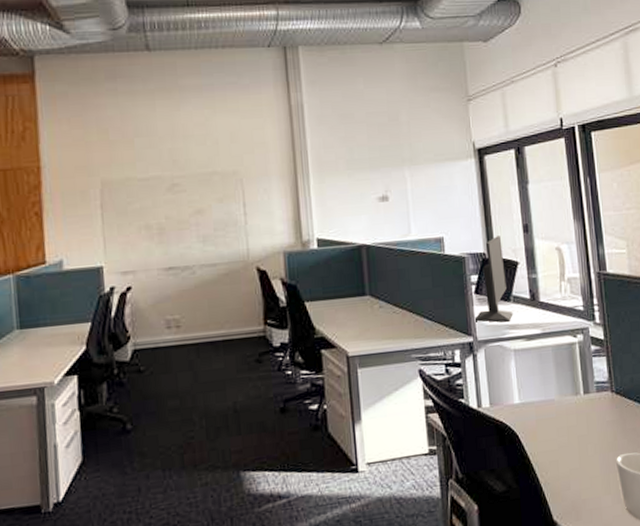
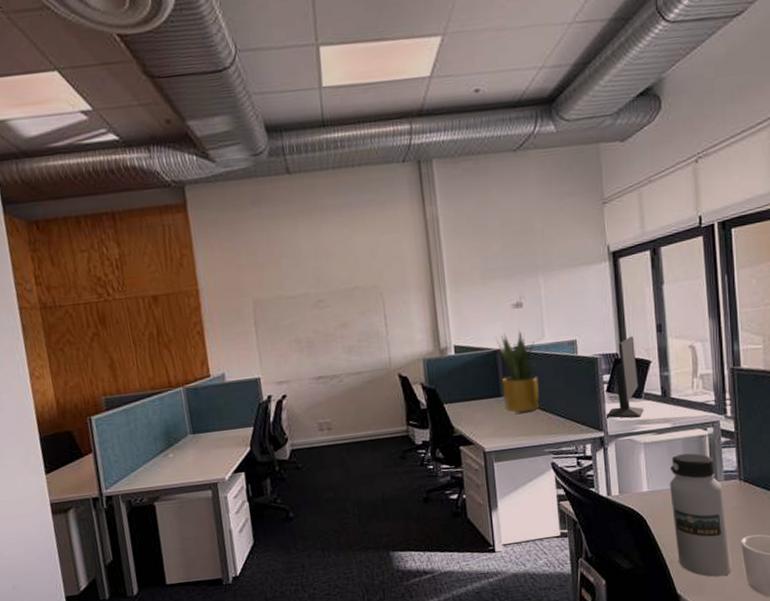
planter: none [360,225,406,314] -> present [495,330,540,413]
water bottle: none [541,361,608,501] -> present [669,453,732,577]

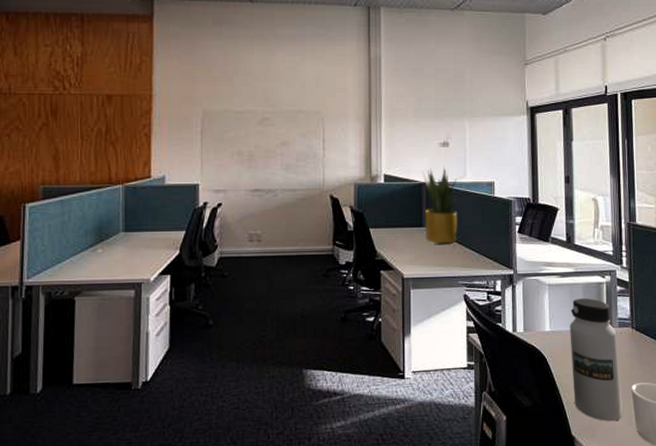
computer monitor: present [607,336,644,418] -> none [517,184,550,260]

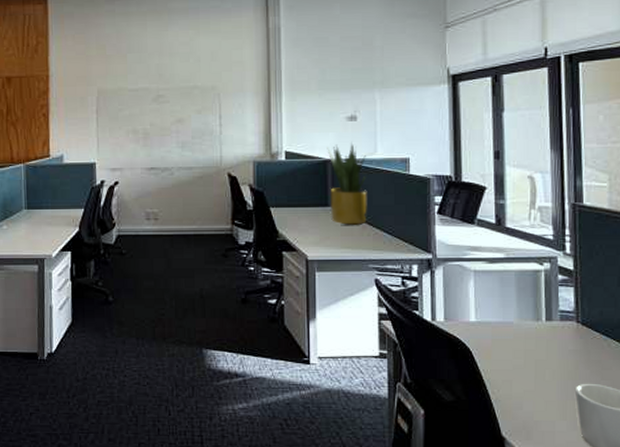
water bottle: present [570,298,622,422] -> none [500,287,564,424]

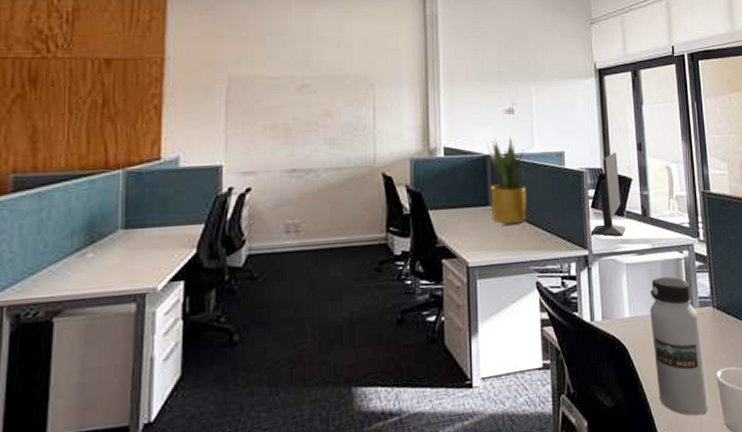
computer monitor: none [436,160,476,243] -> present [591,152,626,237]
water bottle: none [500,287,564,424] -> present [650,276,709,416]

